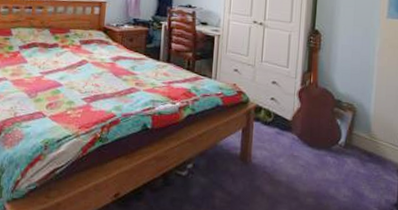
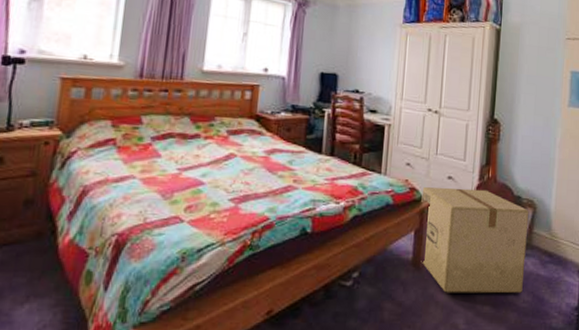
cardboard box: none [248,91,349,188] -> present [421,187,529,294]

